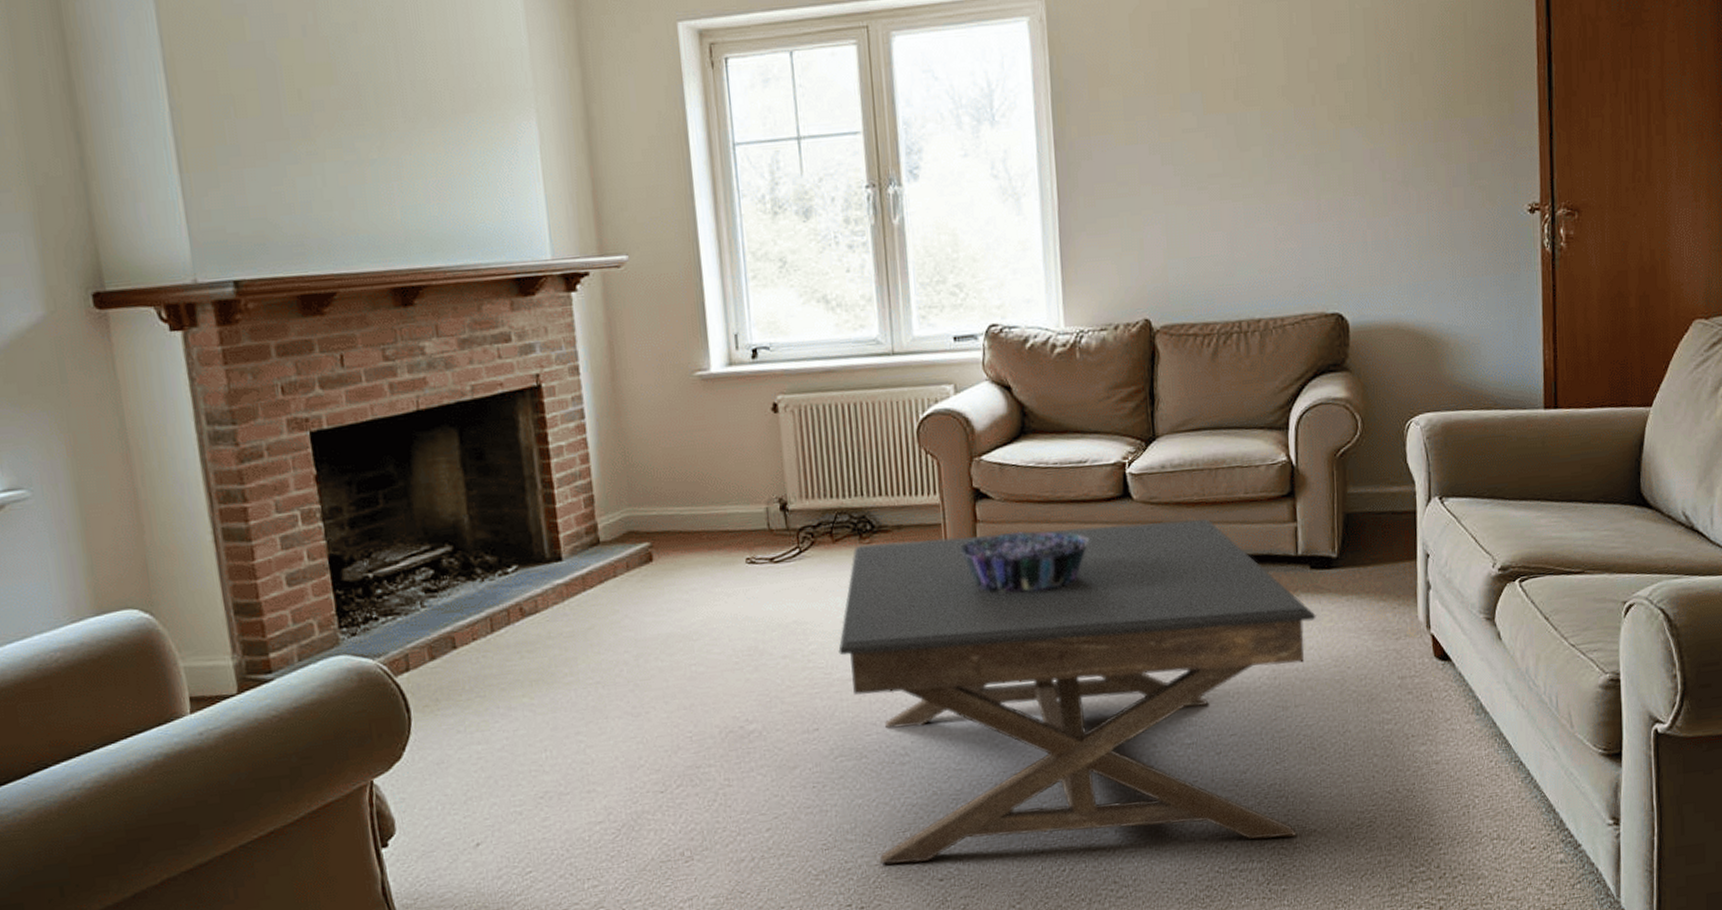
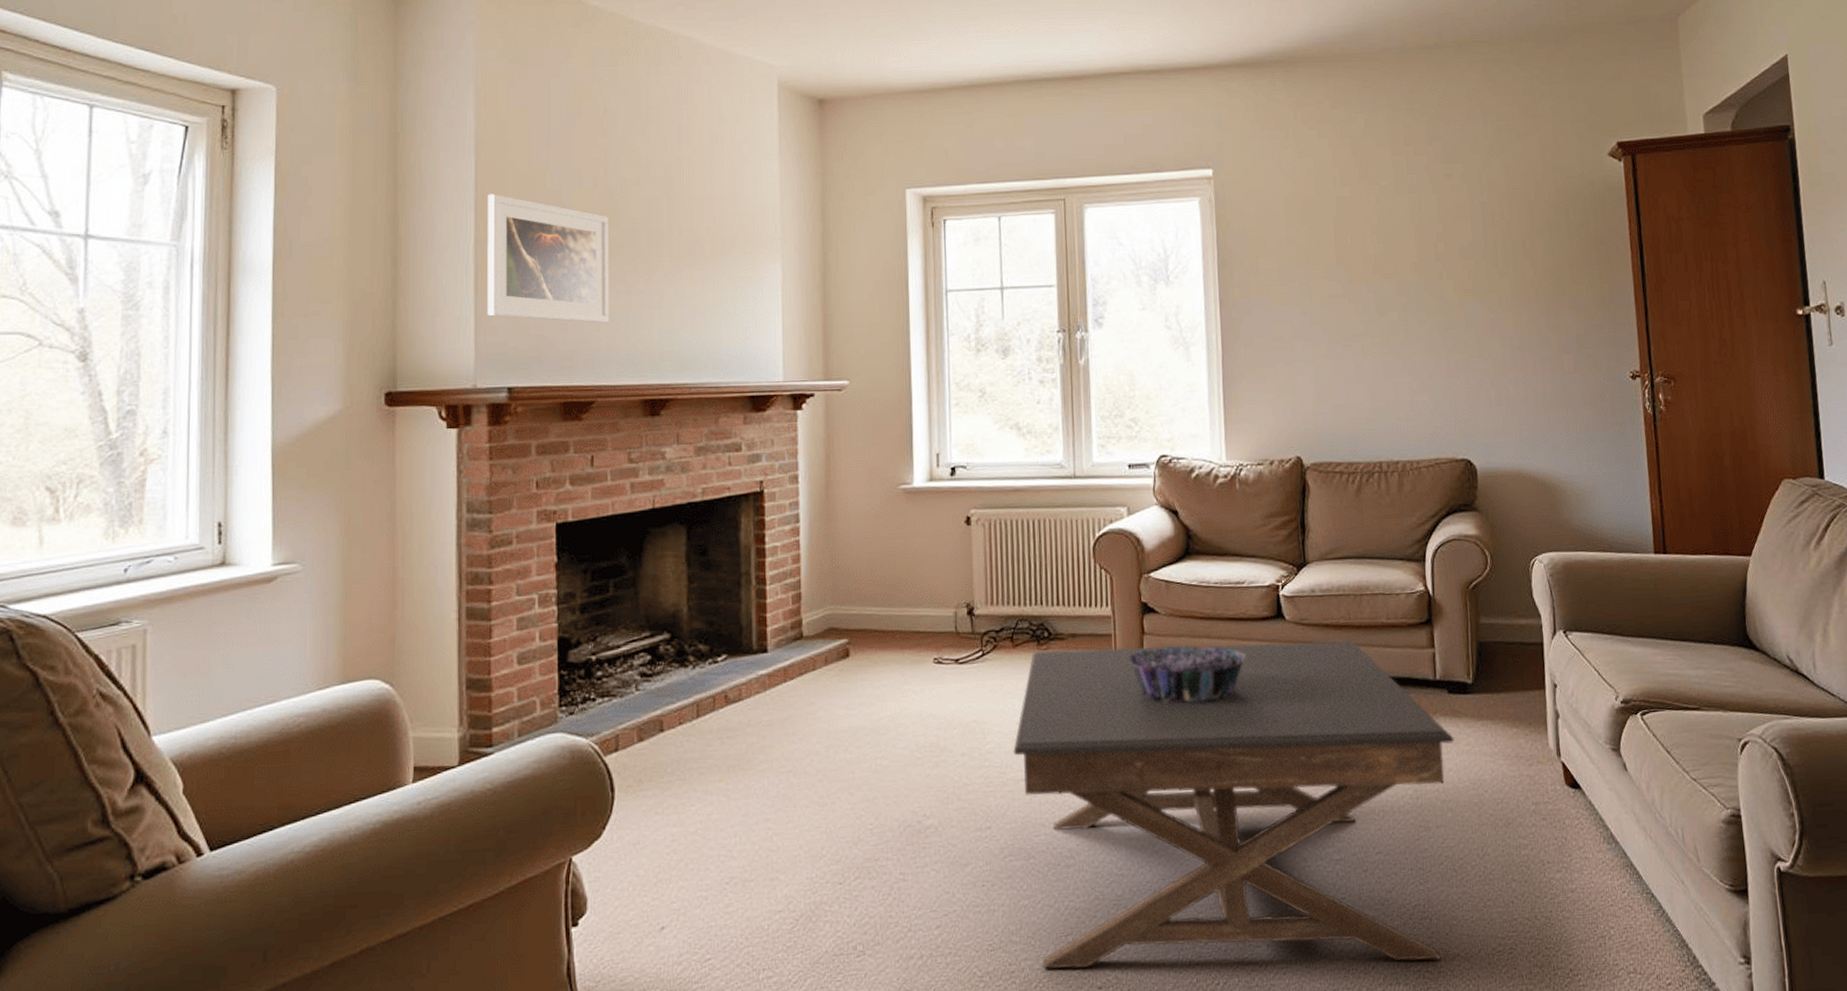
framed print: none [177,49,341,201] -> present [487,193,609,323]

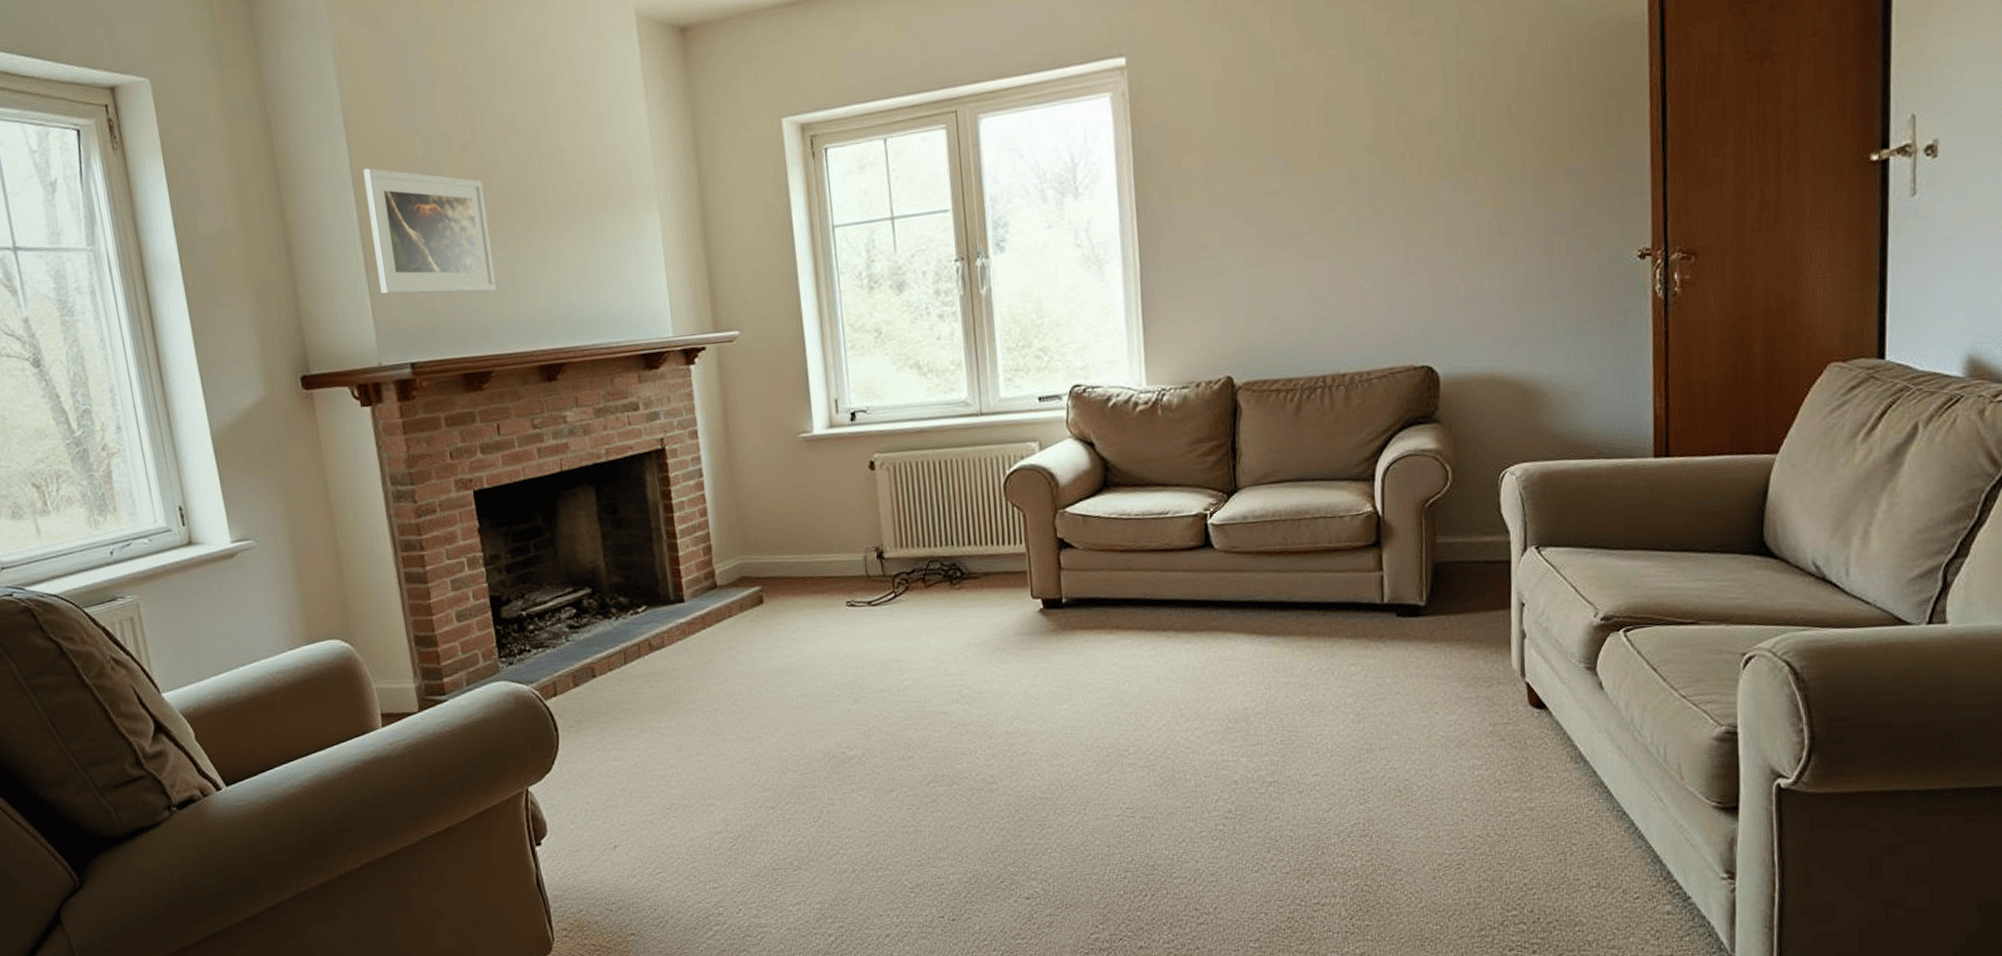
coffee table: present [1013,641,1454,970] -> none [931,568,1403,882]
decorative bowl: present [1129,644,1245,703] -> none [1046,578,1170,635]

